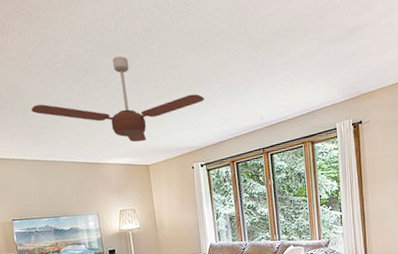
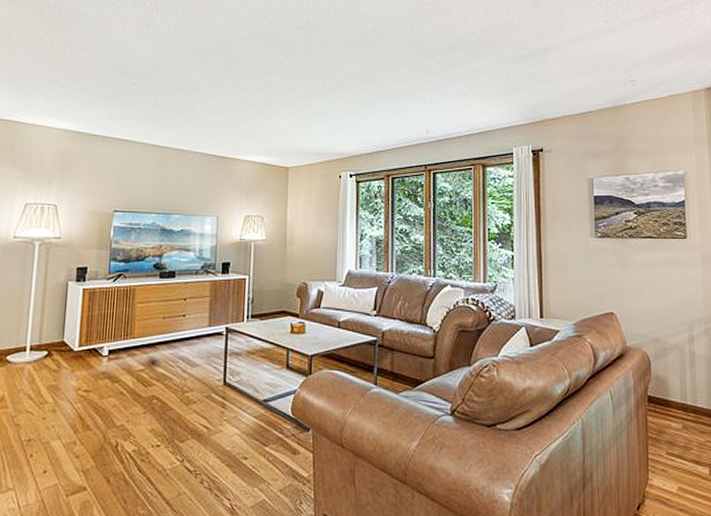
ceiling fan: present [31,56,204,142] -> none [166,47,364,141]

